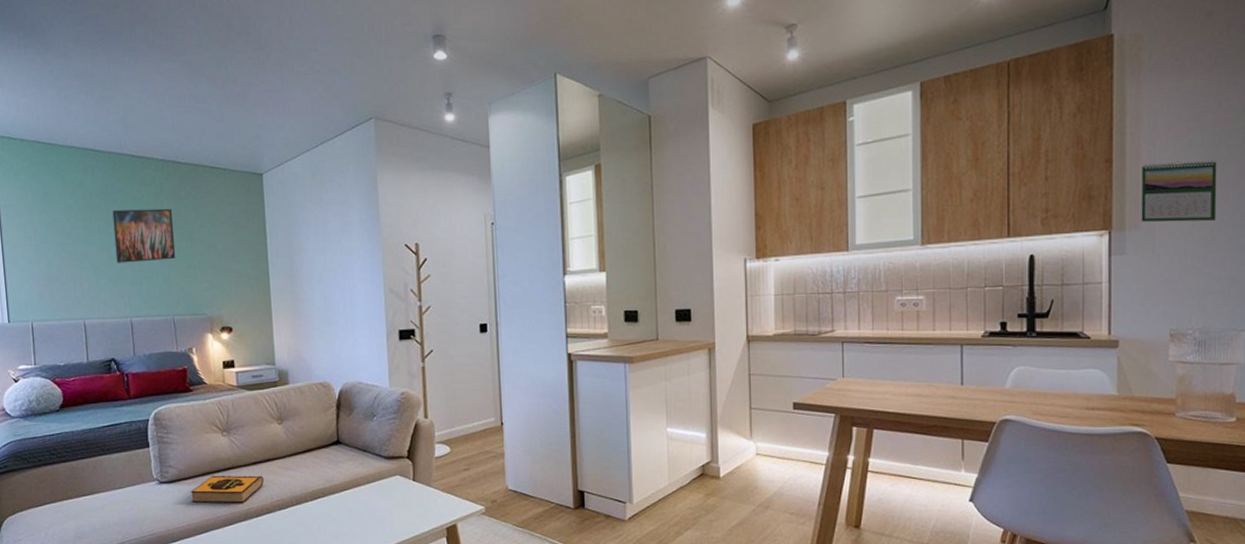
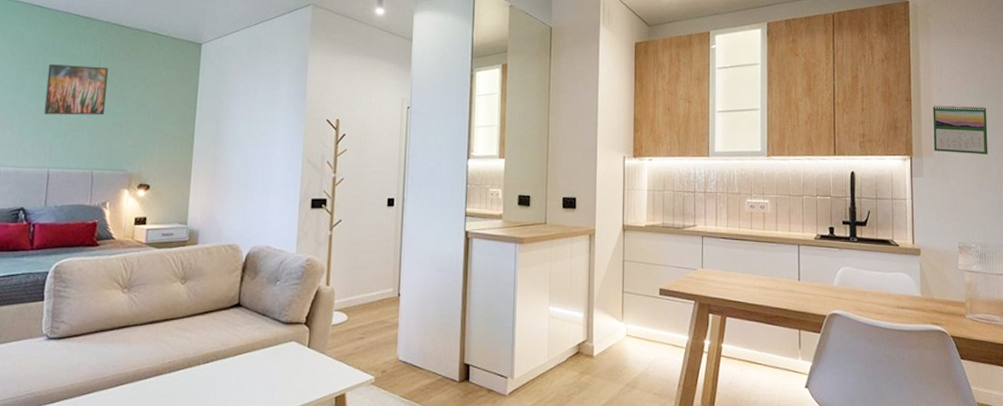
hardback book: present [191,475,264,503] -> none [79,333,158,363]

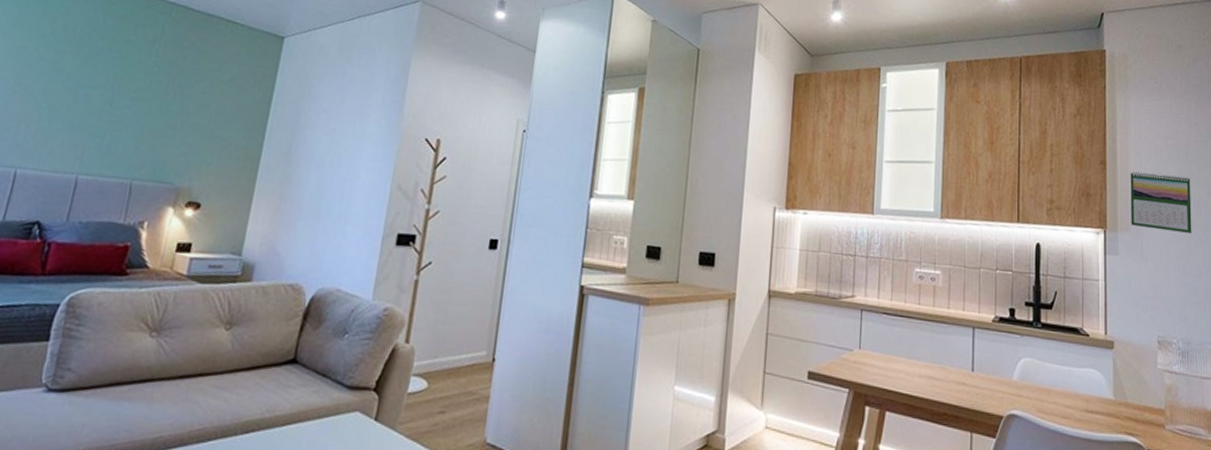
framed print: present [44,64,109,116] -> none [80,48,168,115]

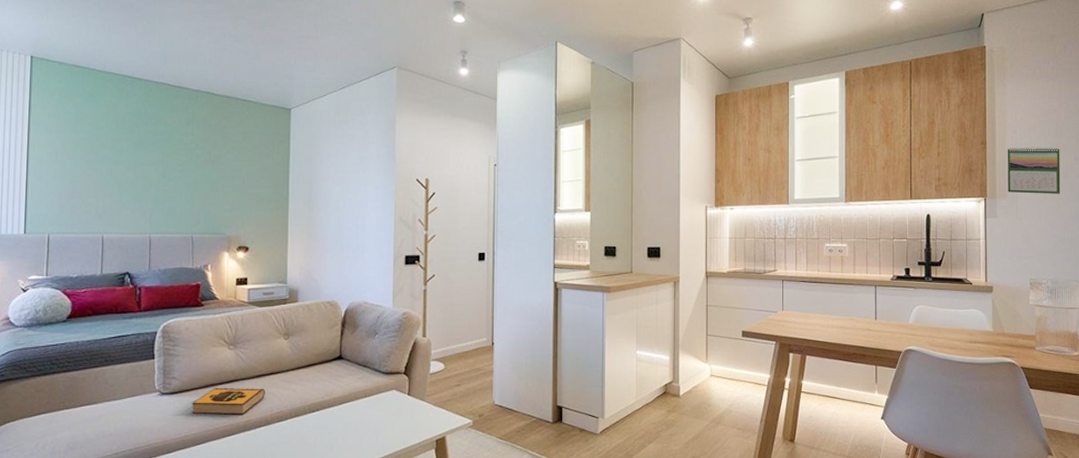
hardback book: none [83,387,188,429] -> present [192,387,265,415]

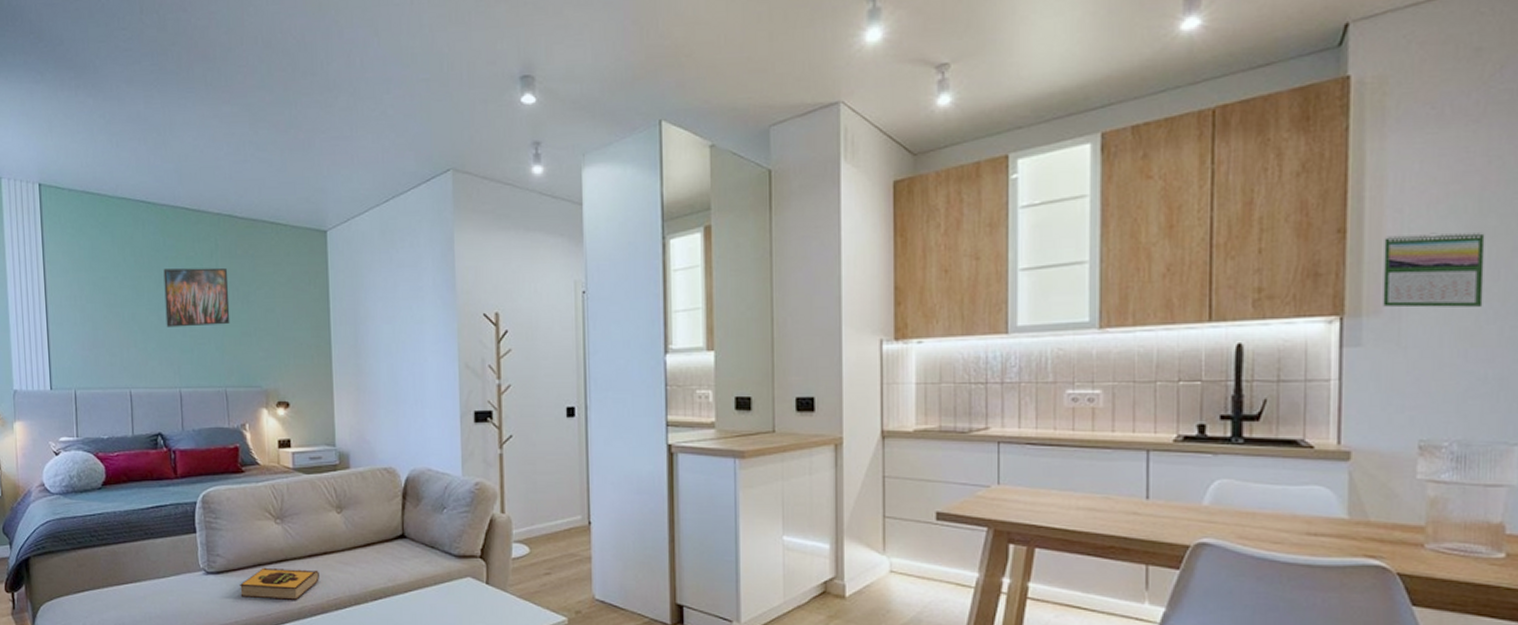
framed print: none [141,133,202,183] -> present [163,267,230,327]

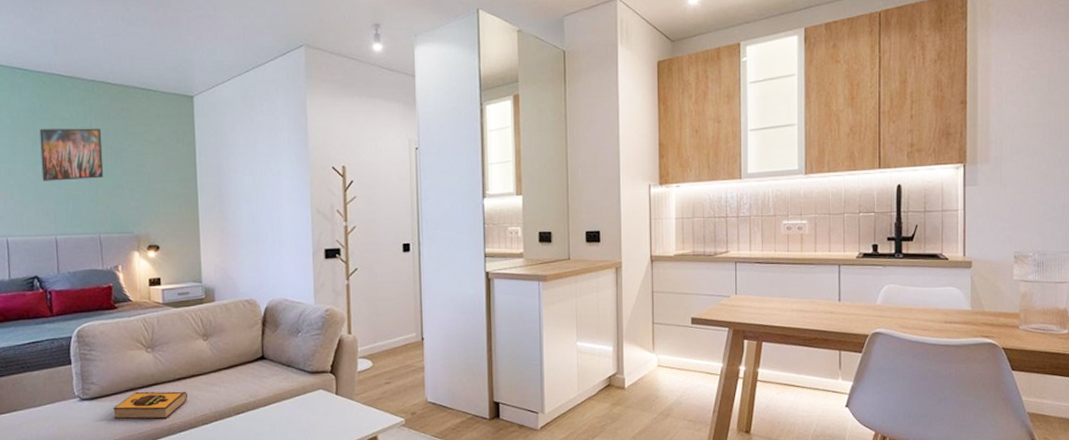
calendar: present [1383,231,1485,308] -> none [990,103,1052,157]

